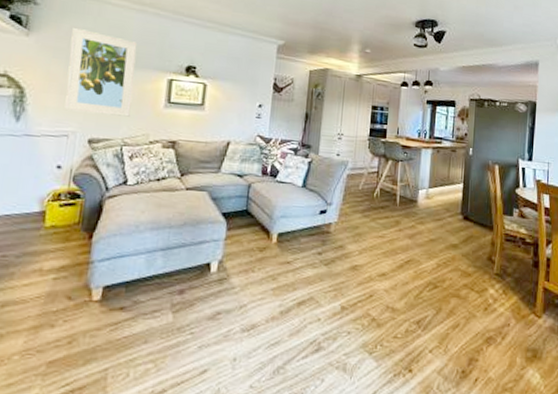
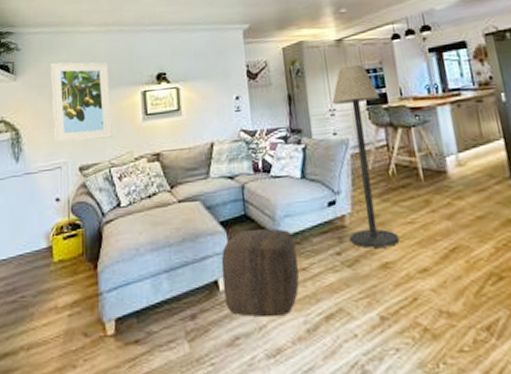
ottoman: none [213,223,286,299] -> present [221,228,299,318]
floor lamp: none [332,99,382,253] -> present [332,64,400,248]

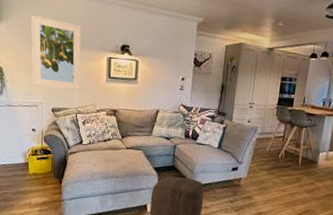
floor lamp: present [332,64,400,248] -> none [241,71,289,203]

